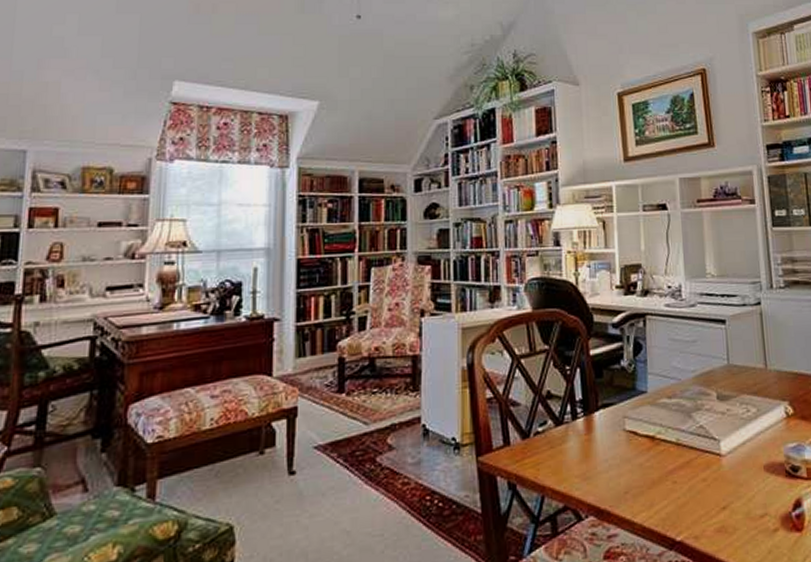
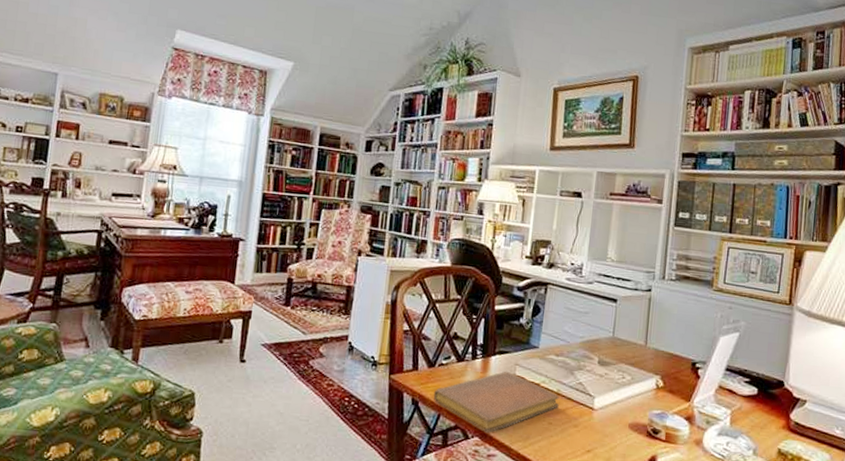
notebook: none [532,427,681,508] -> present [433,371,560,433]

